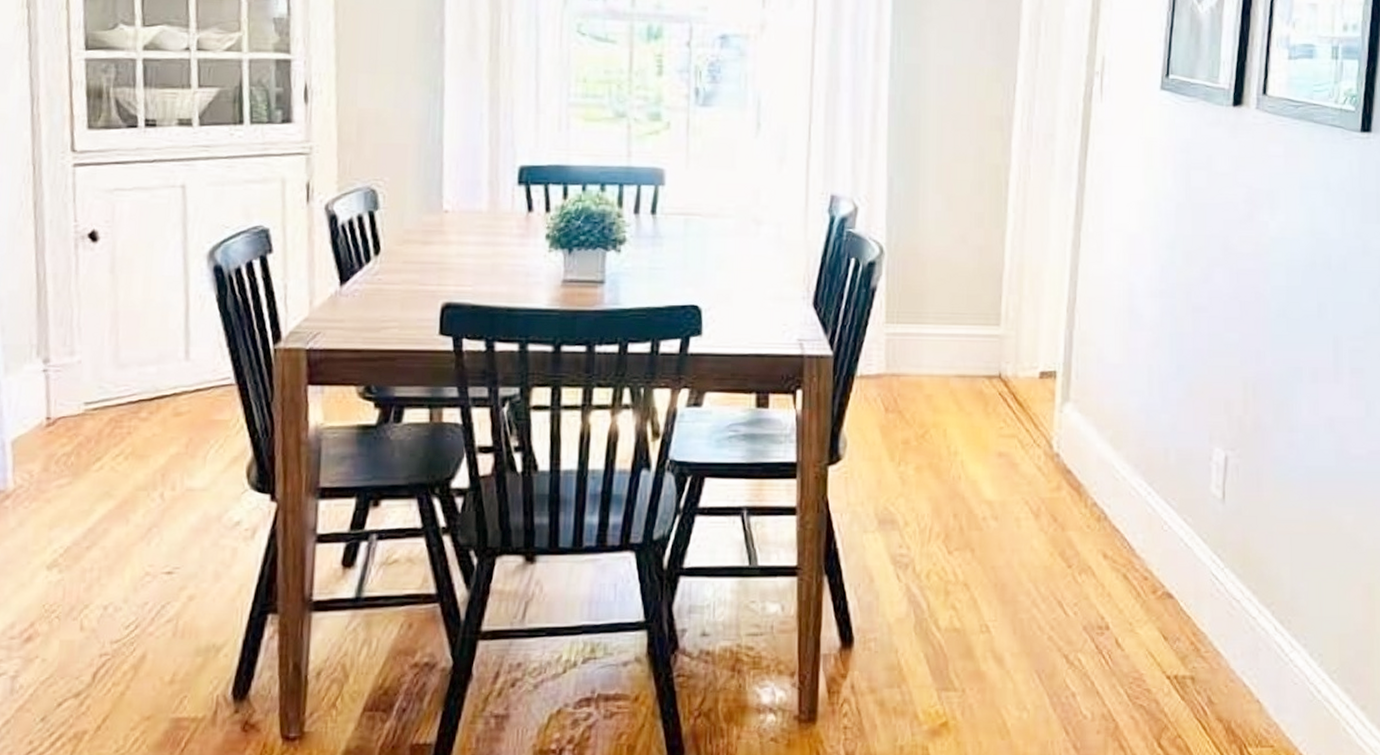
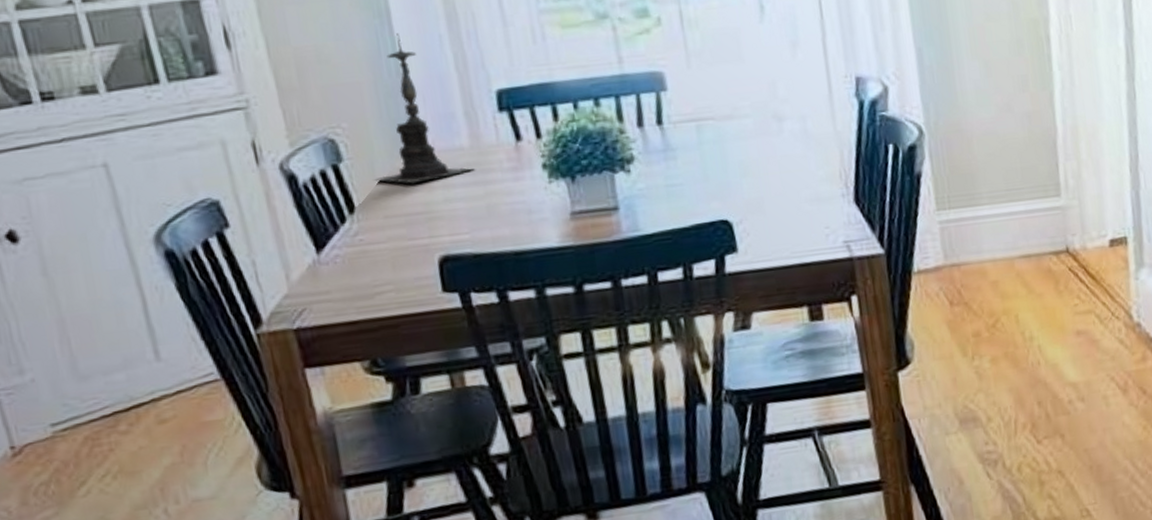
candle holder: none [400,108,488,237] -> present [373,33,475,184]

